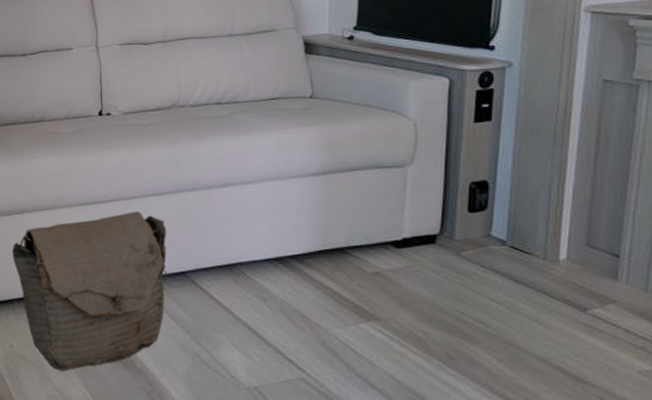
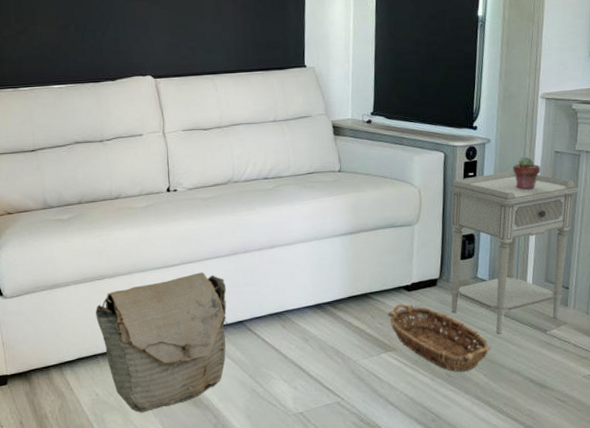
basket: none [369,263,508,353] -> present [387,304,491,372]
nightstand: none [454,103,639,309] -> present [448,171,580,334]
potted succulent: none [543,85,583,129] -> present [513,156,541,190]

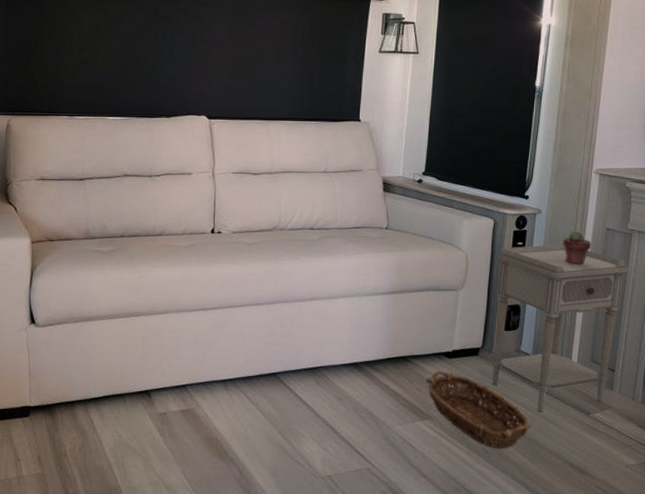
bag: present [95,272,228,413] -> none [127,318,263,460]

